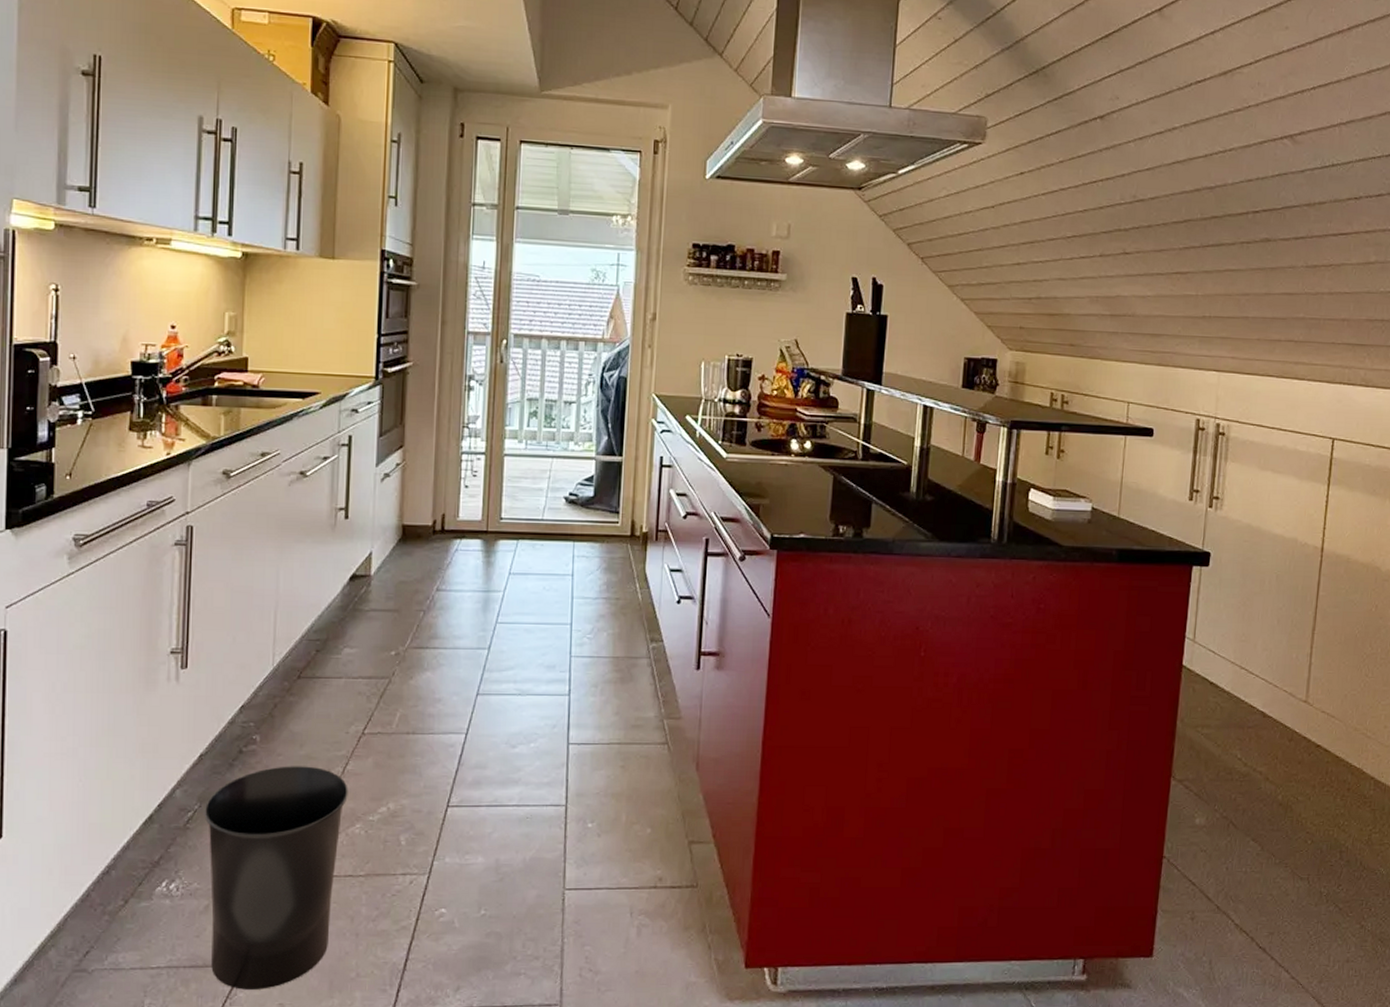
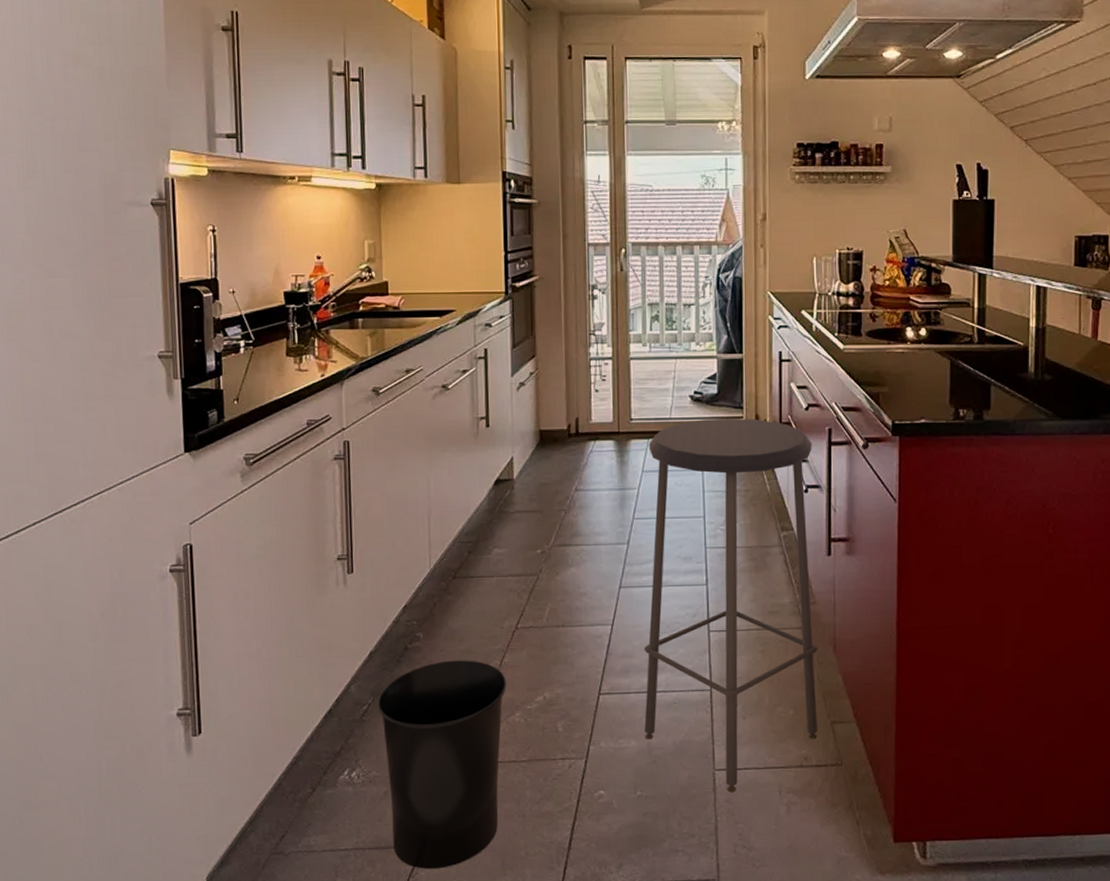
bar stool: none [493,522,688,912] -> present [644,418,817,792]

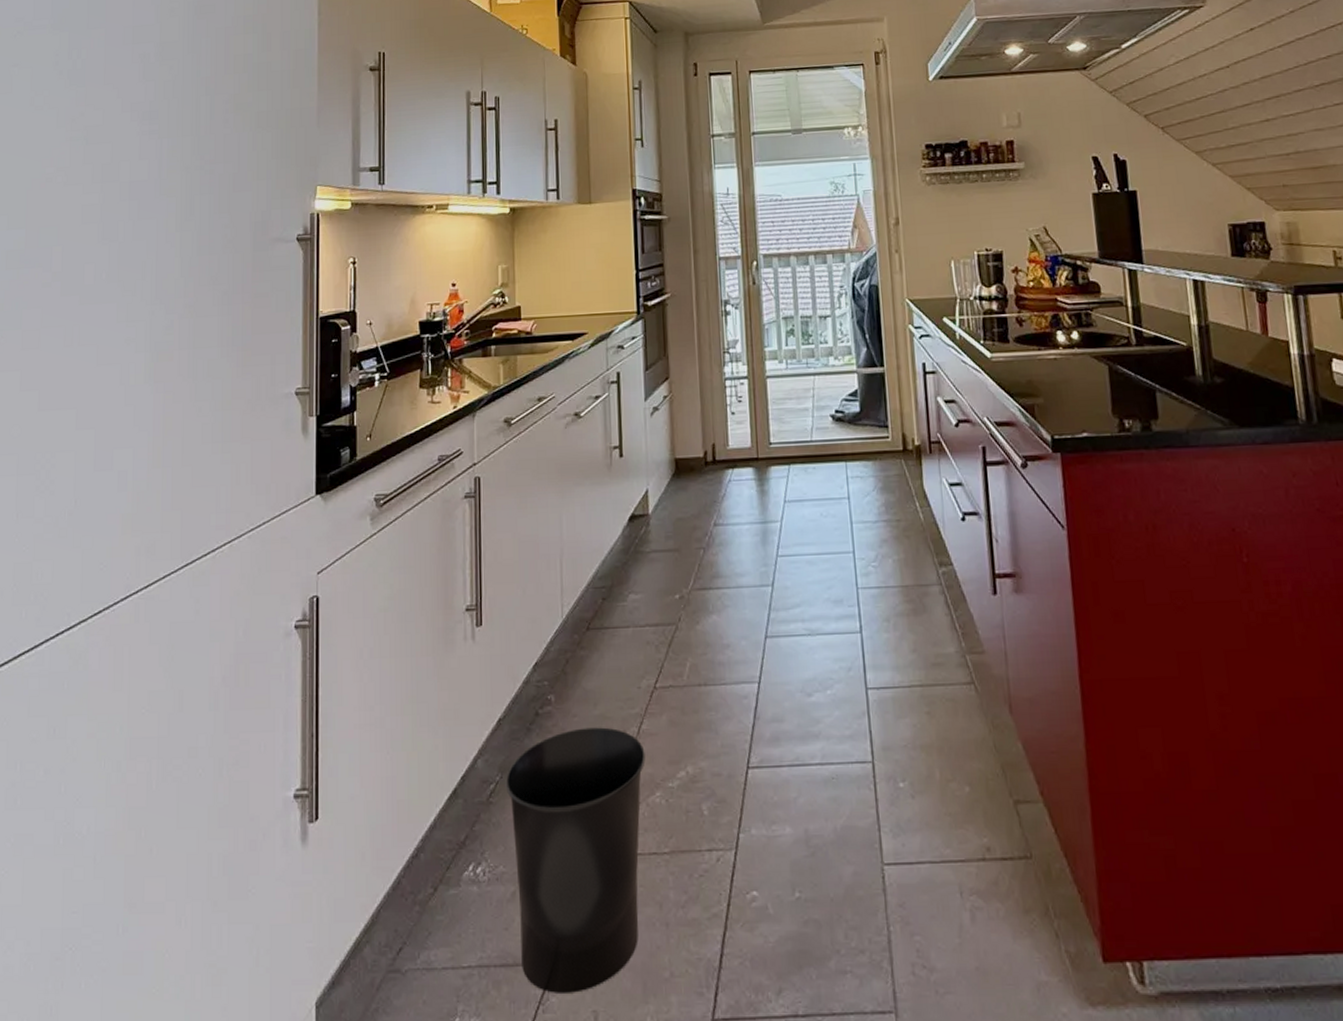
bar stool: present [644,418,817,792] -> none [790,438,1000,893]

